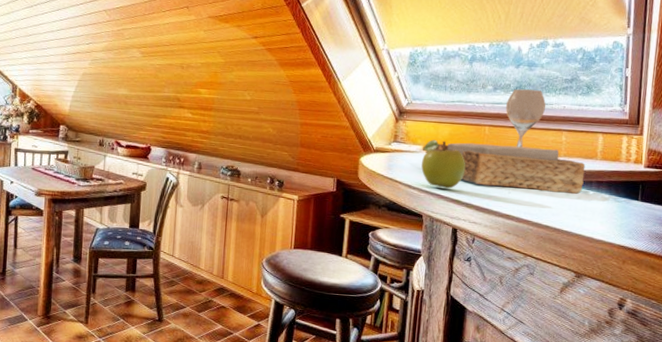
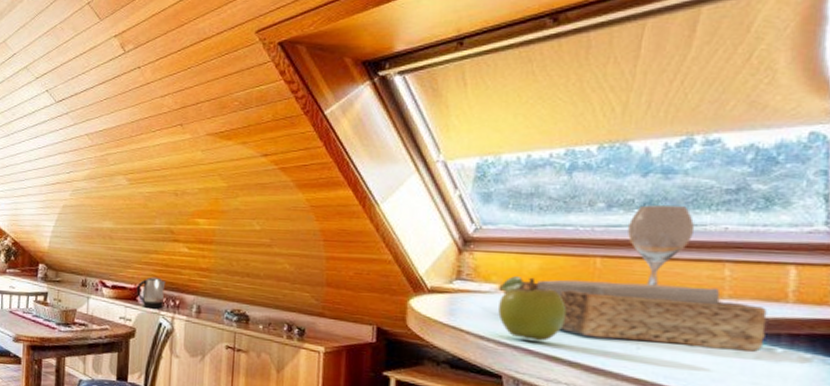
kettle: none [147,138,173,166] -> present [136,277,166,309]

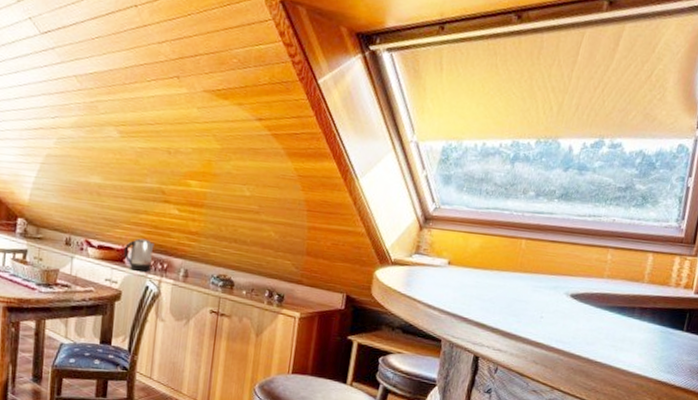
fruit: present [498,276,567,342] -> none [444,253,496,311]
napkin holder: present [503,279,768,353] -> none [450,257,630,322]
wineglass: present [627,205,695,286] -> none [547,196,594,266]

